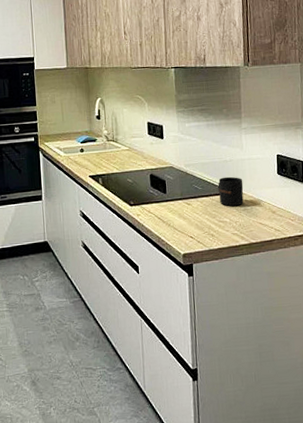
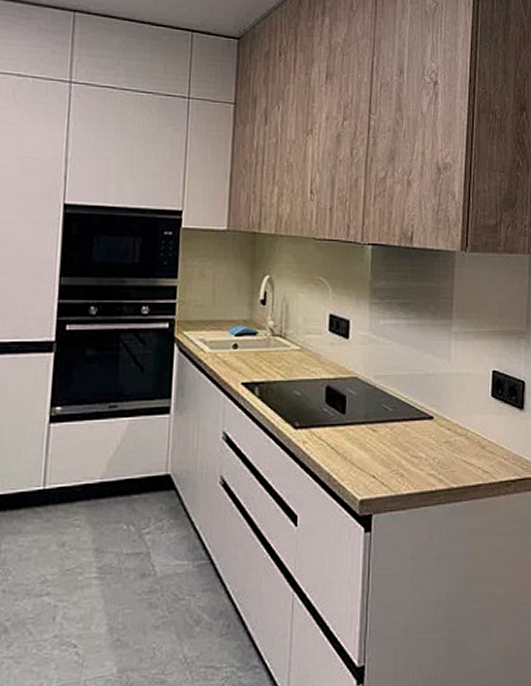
mug: present [218,176,244,206] -> none [414,396,447,436]

